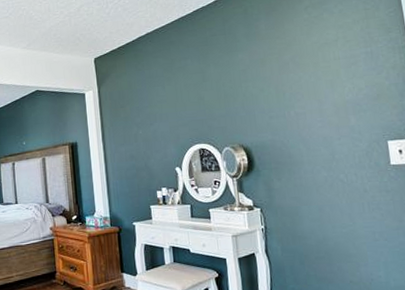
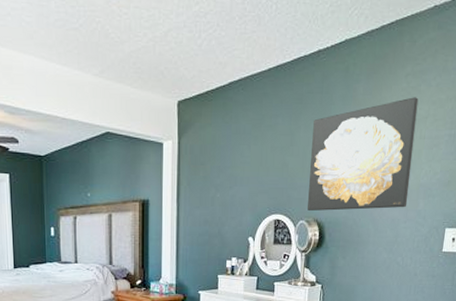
wall art: none [222,24,337,138] -> present [308,97,419,212]

